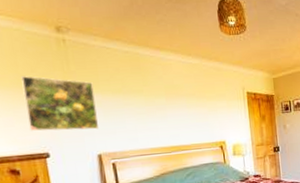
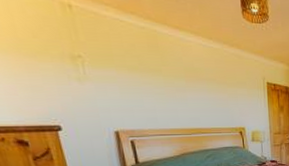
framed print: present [21,76,100,131] -> none [21,41,116,106]

